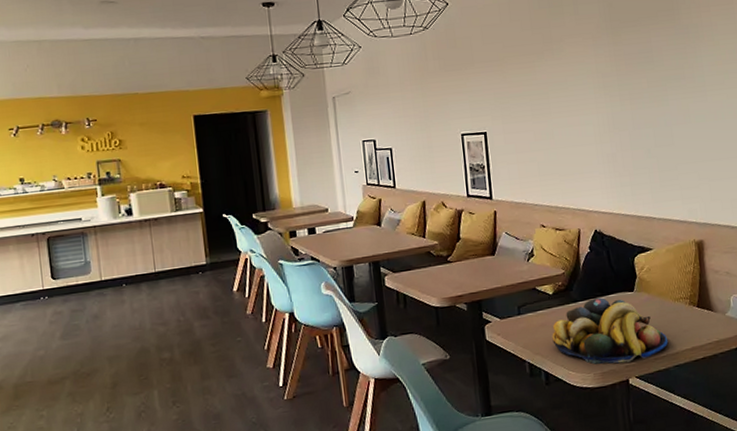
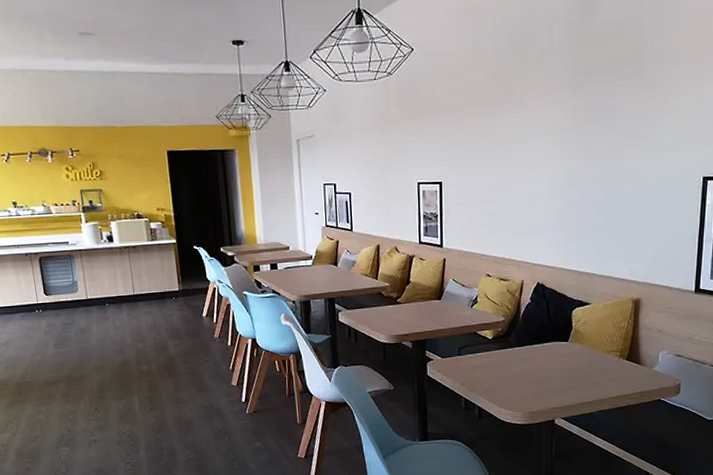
fruit bowl: present [552,297,669,364] -> none [488,345,595,405]

